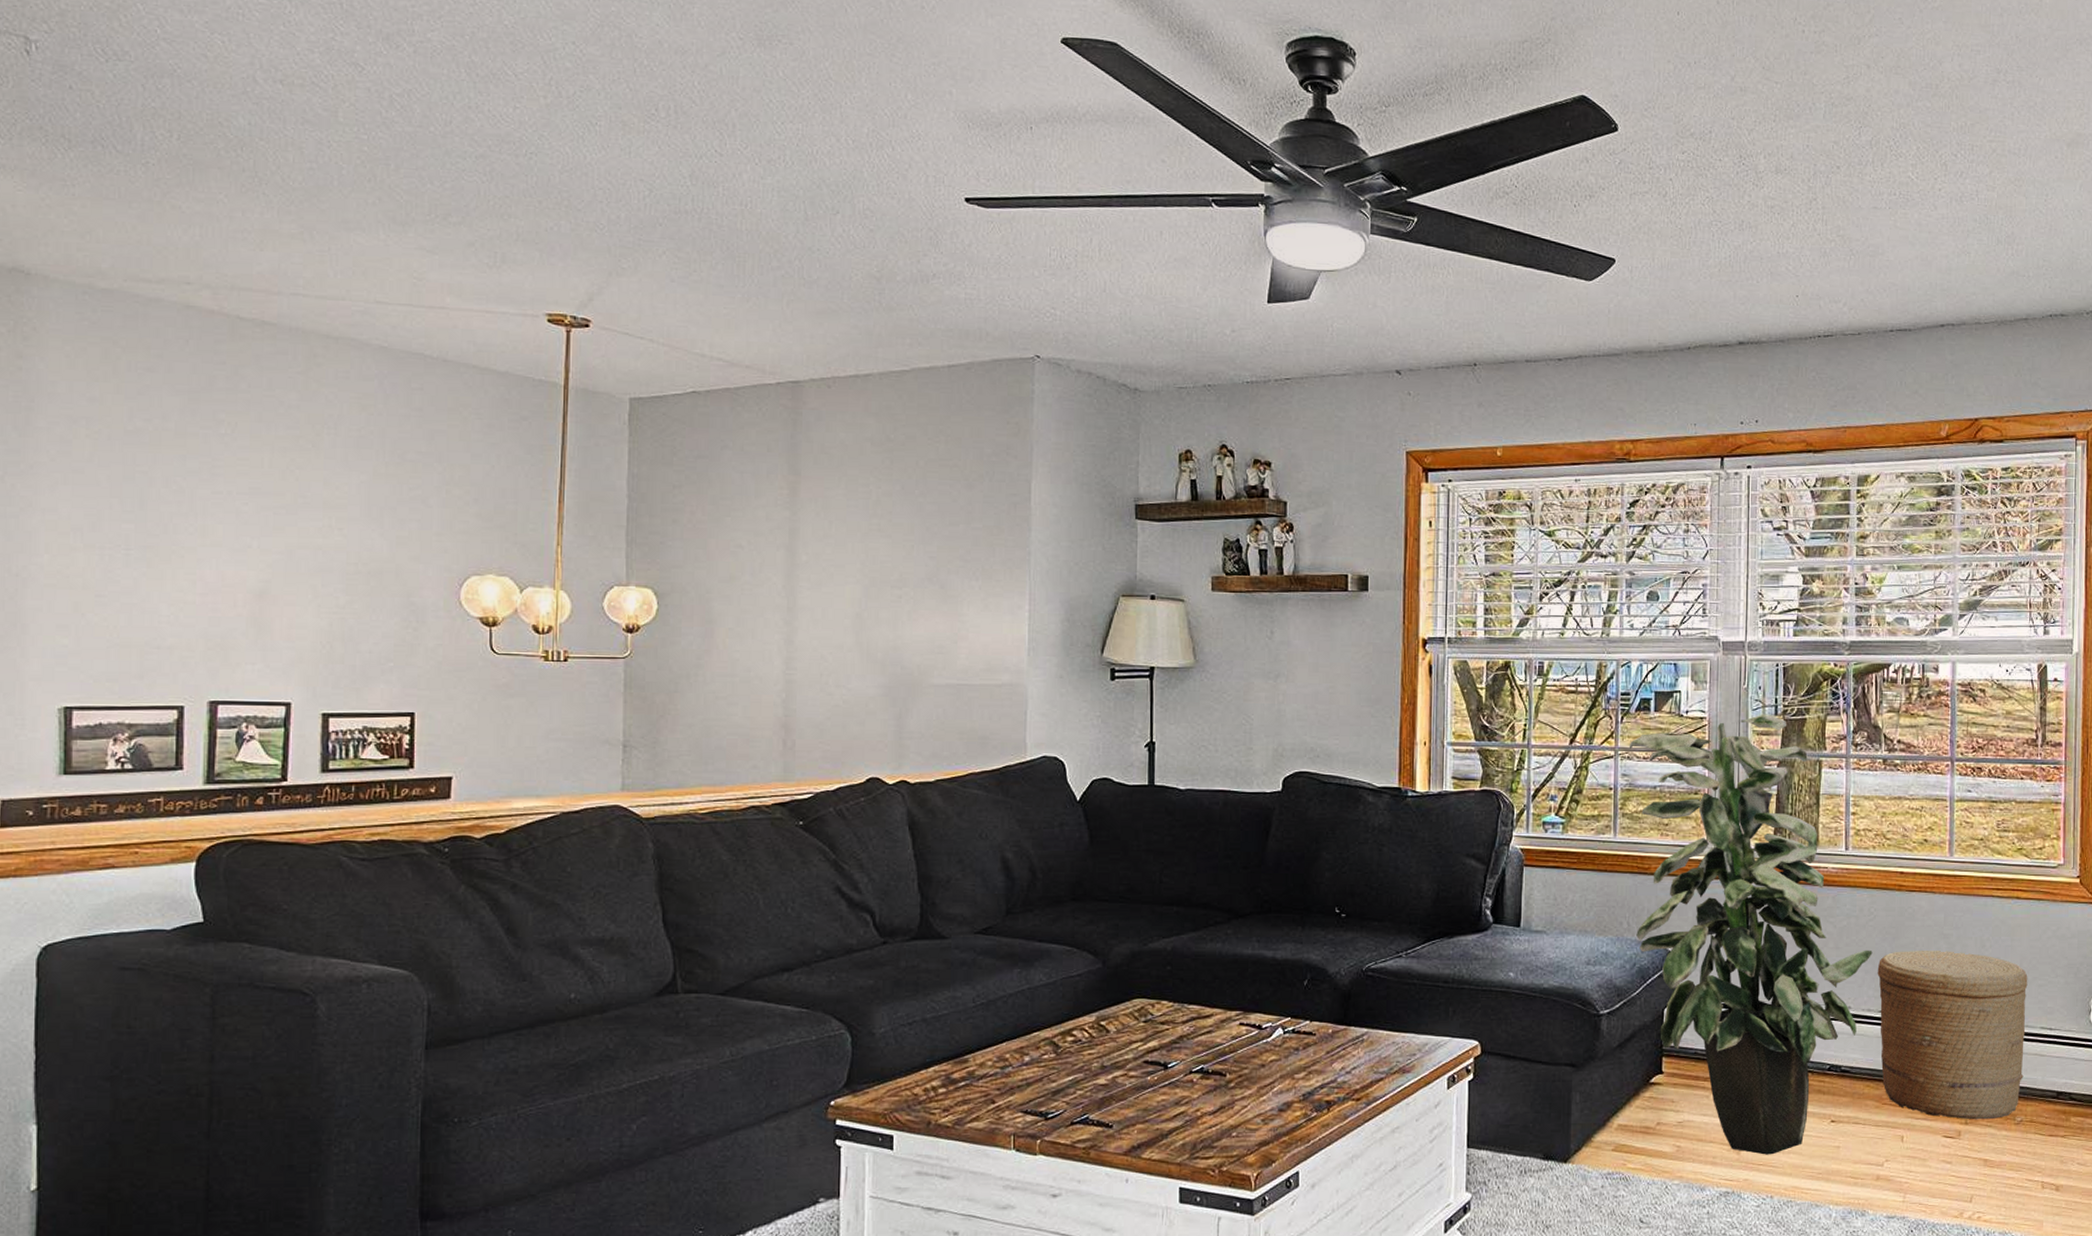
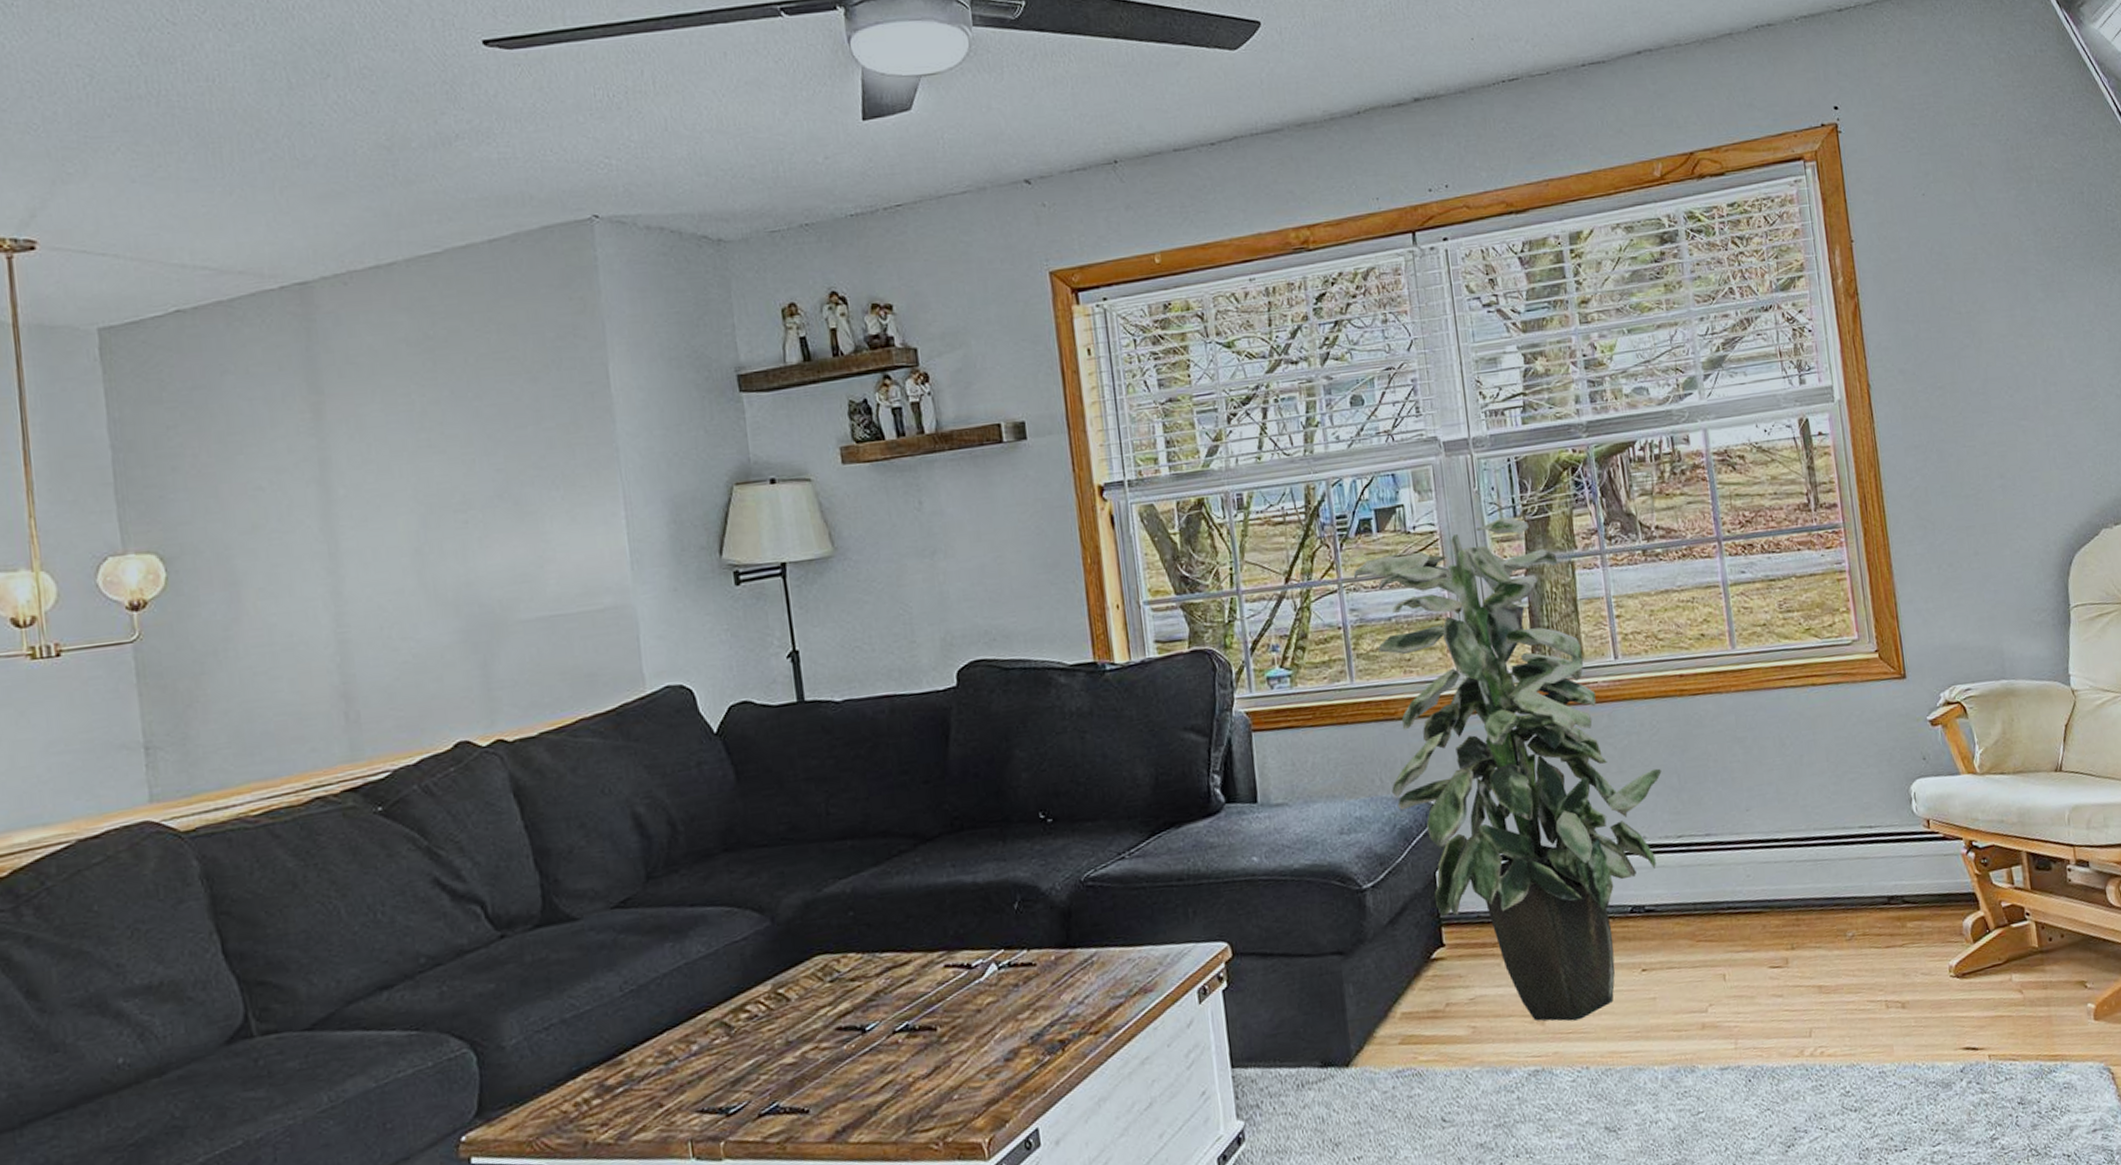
woven basket: present [1877,951,2028,1120] -> none [1669,755,1849,946]

